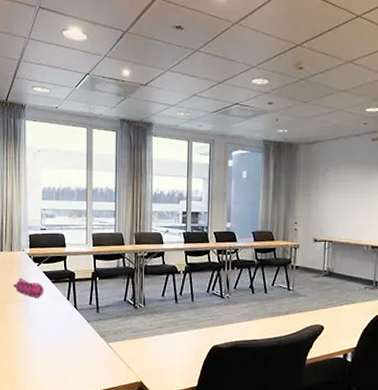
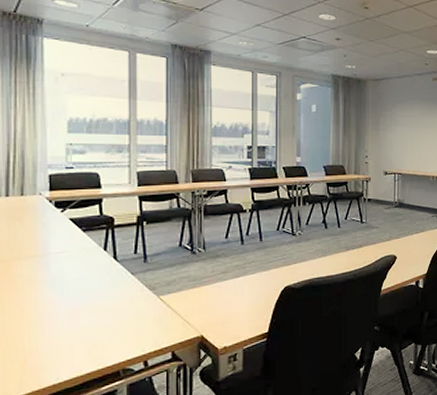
pencil case: present [12,278,44,298] -> none [24,228,71,251]

